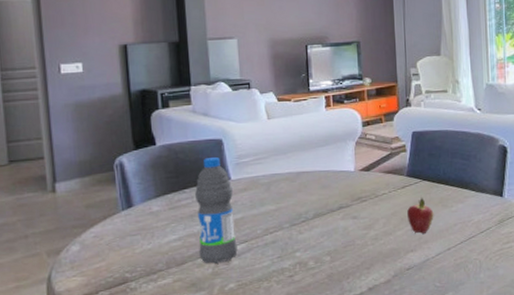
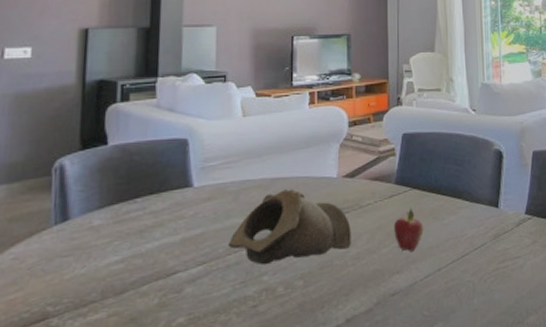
water bottle: present [195,157,238,264] -> none [145,160,194,292]
decorative bowl: none [264,181,370,244] -> present [227,189,351,265]

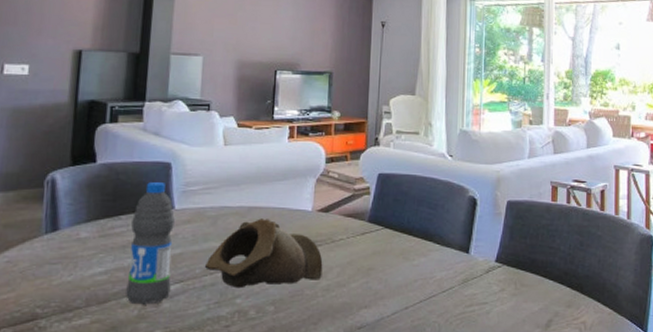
water bottle: none [145,160,194,292] -> present [126,182,175,305]
fruit: present [394,208,424,251] -> none [364,246,394,288]

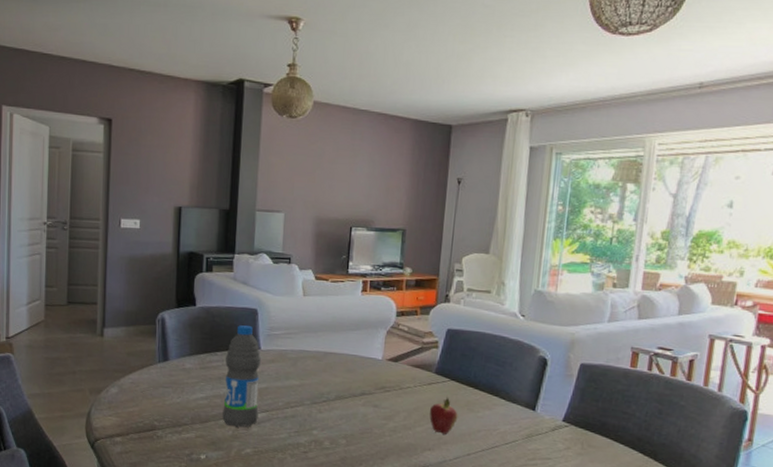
decorative bowl: present [204,218,323,289] -> none [286,363,391,423]
fruit: none [364,246,394,288] -> present [429,397,458,434]

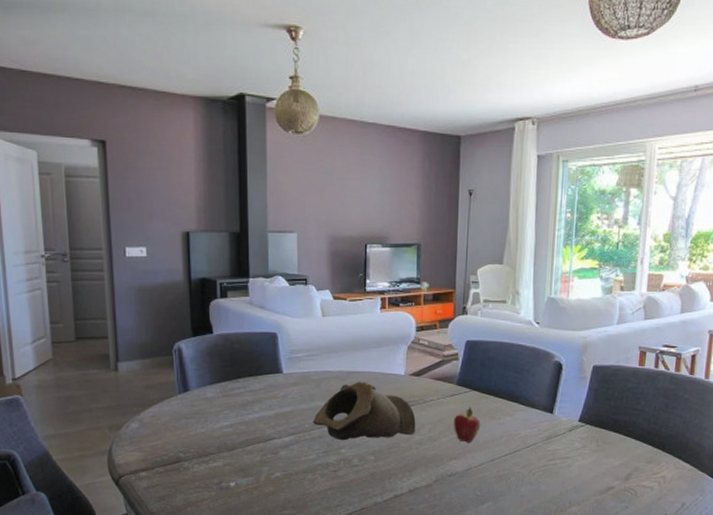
water bottle: present [222,325,261,428] -> none [248,350,286,452]
decorative bowl: none [286,363,391,423] -> present [312,382,416,441]

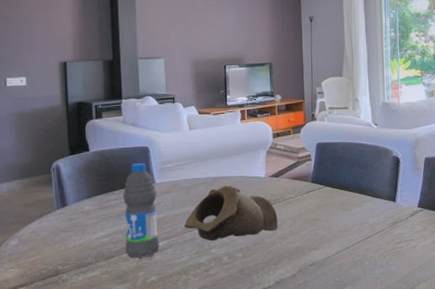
water bottle: none [248,350,286,452] -> present [123,163,160,258]
fruit: present [454,407,481,443] -> none [311,201,335,234]

